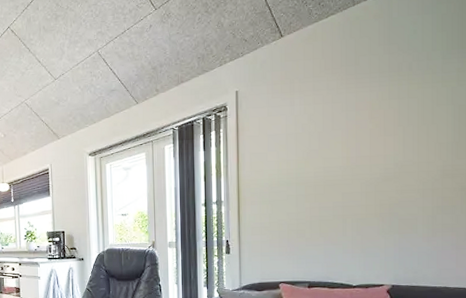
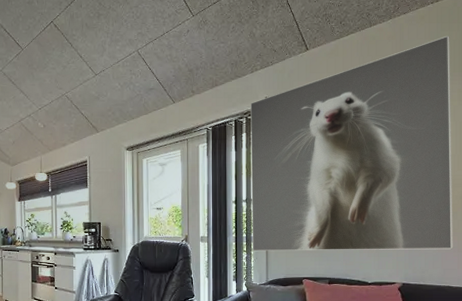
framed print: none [219,8,451,256] -> present [250,35,453,252]

